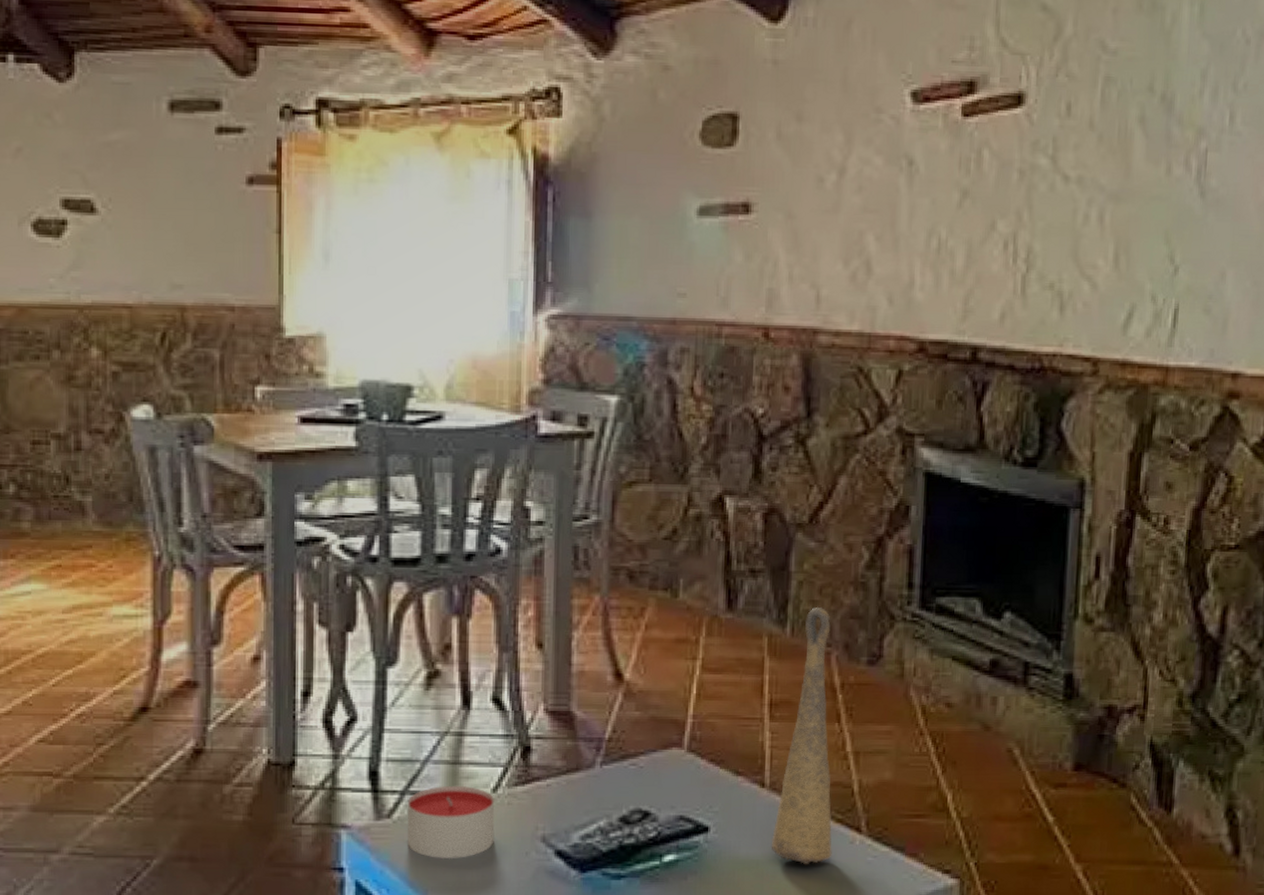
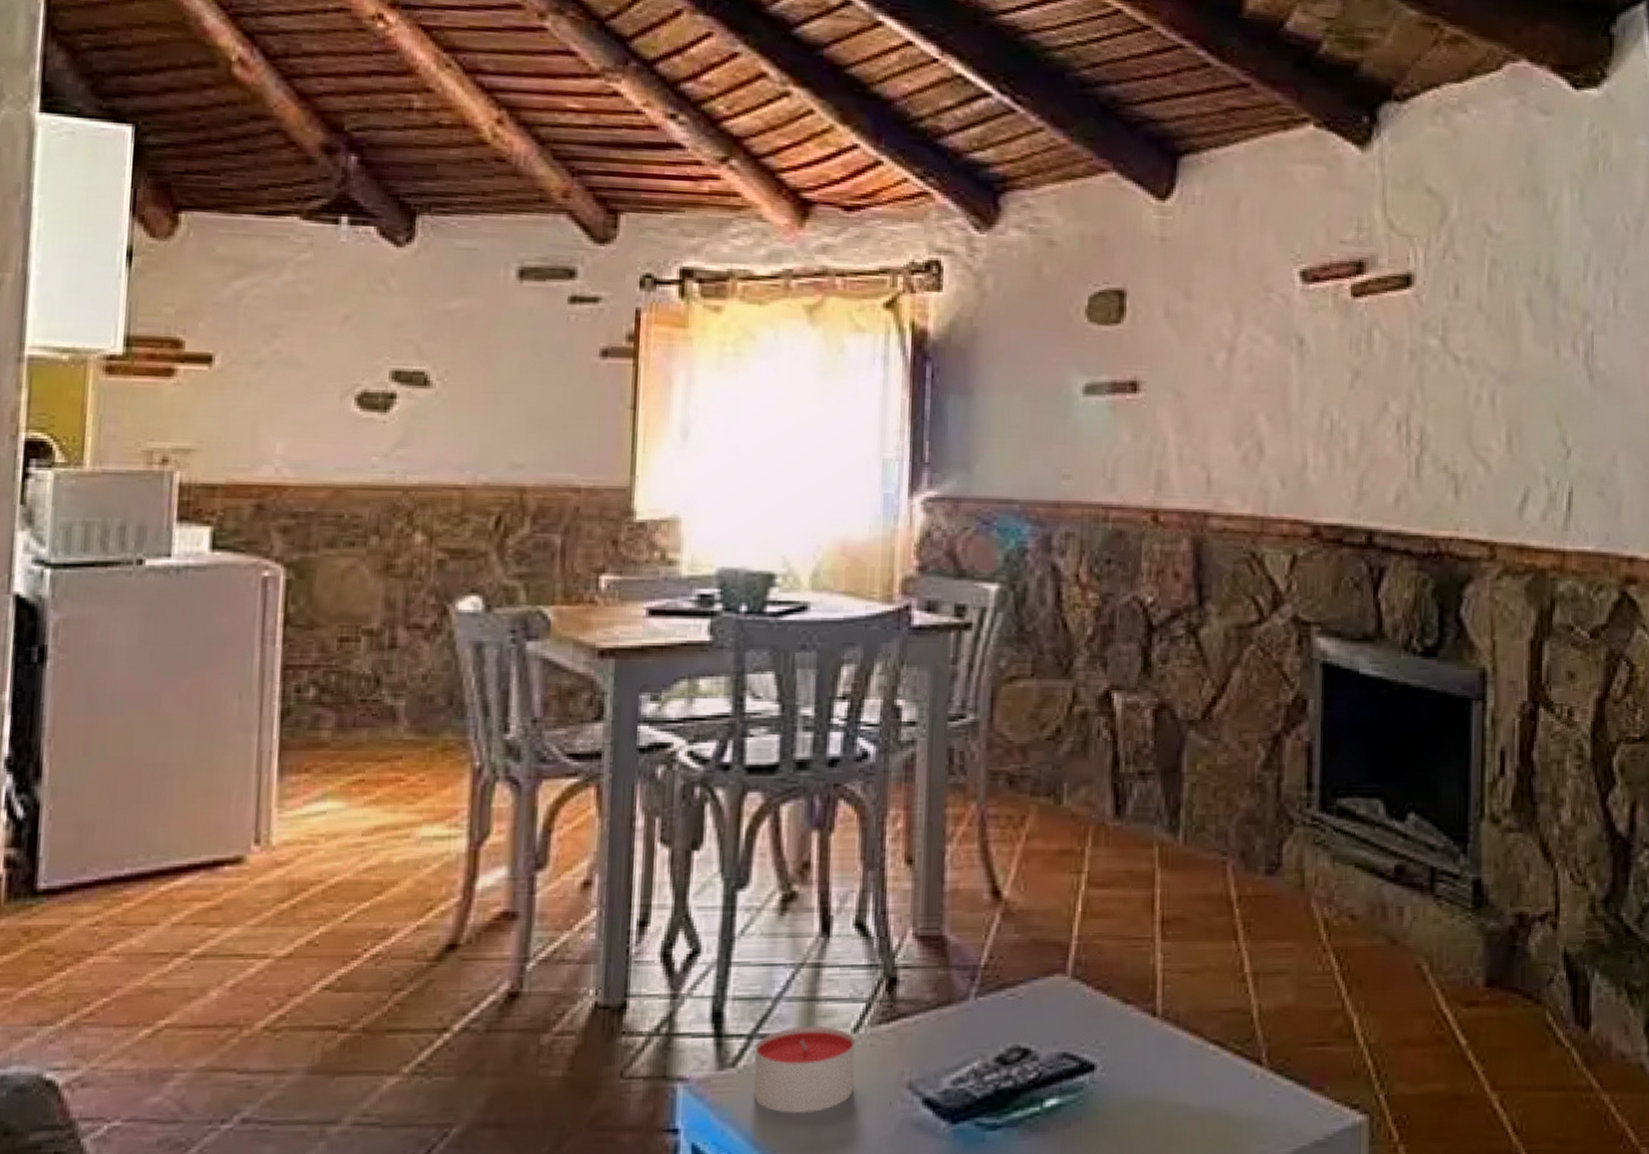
decorative vase: present [771,606,832,865] -> none [1163,811,1231,1105]

